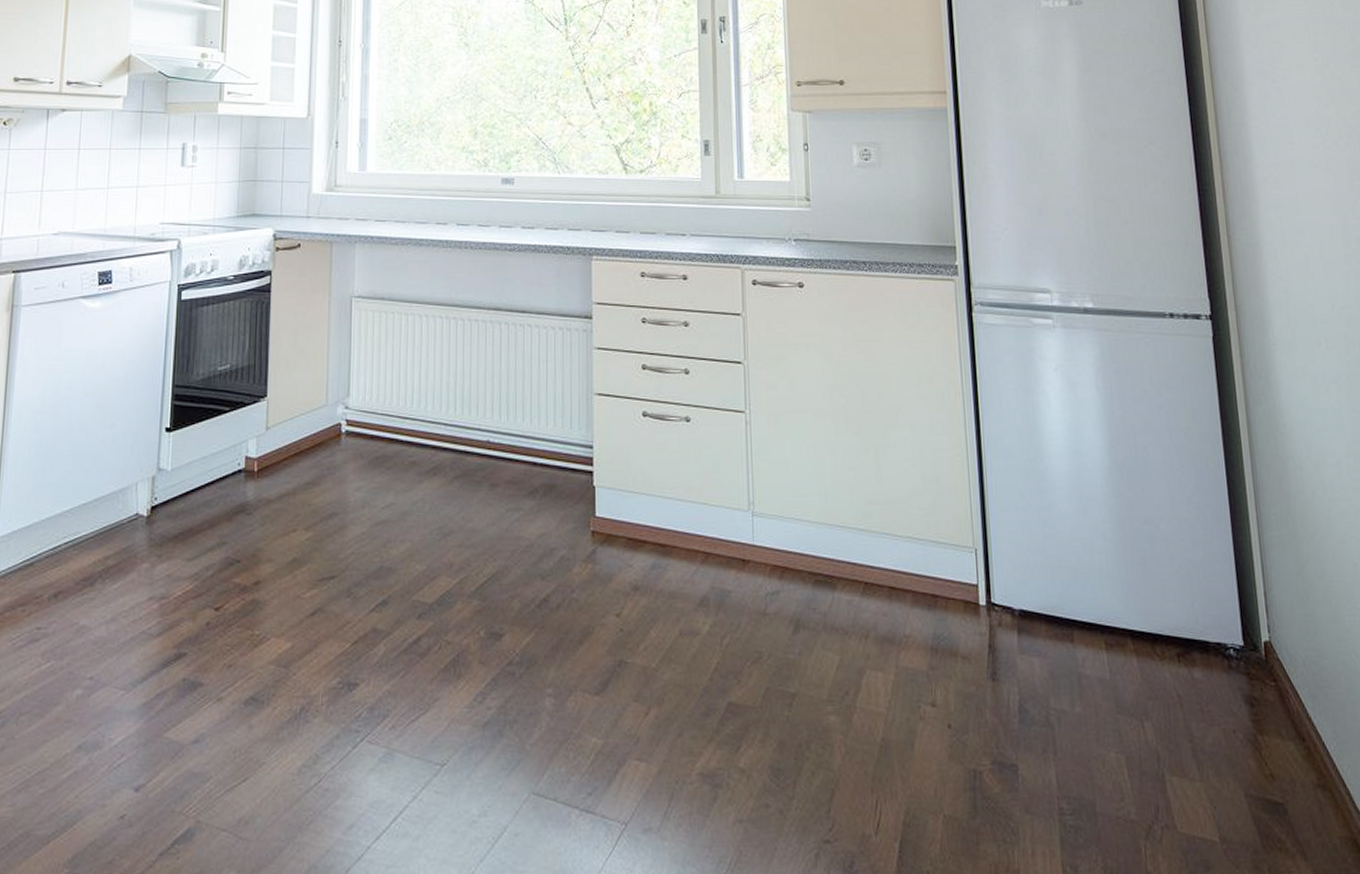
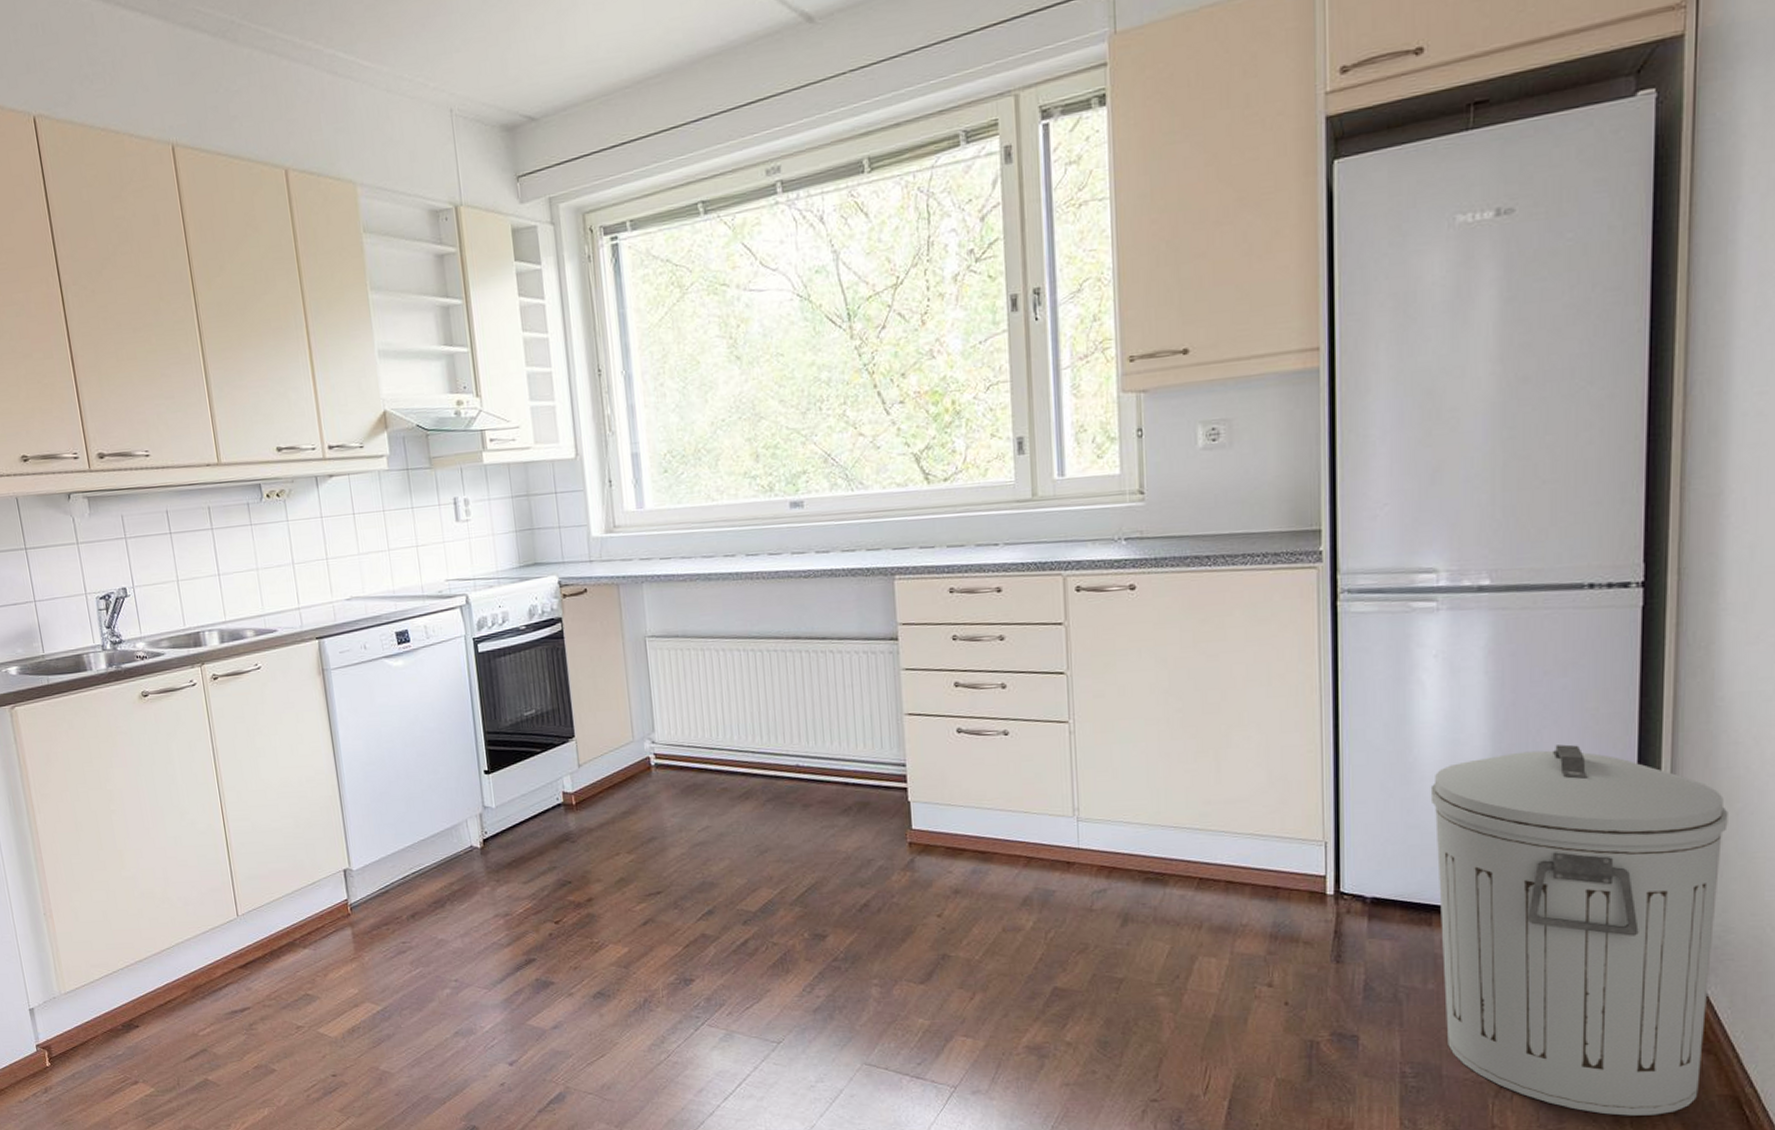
trash can: none [1061,461,1322,861] -> present [1430,744,1728,1116]

